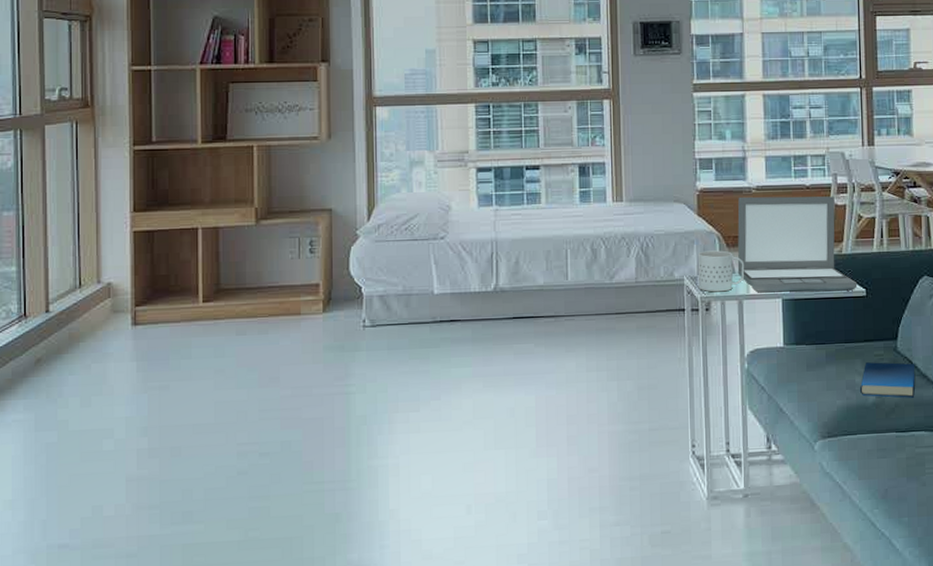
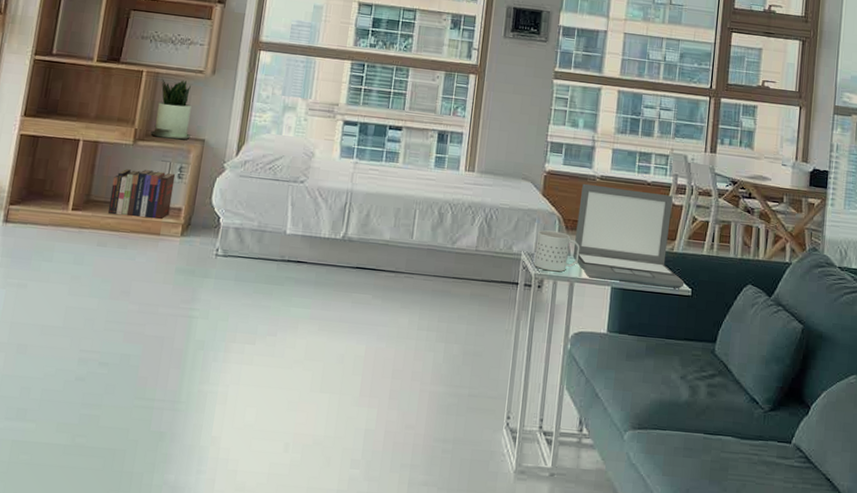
books: none [240,249,307,301] -> present [108,169,176,220]
planter: none [273,150,316,215] -> present [150,78,192,140]
book: present [860,362,916,398] -> none [675,361,730,402]

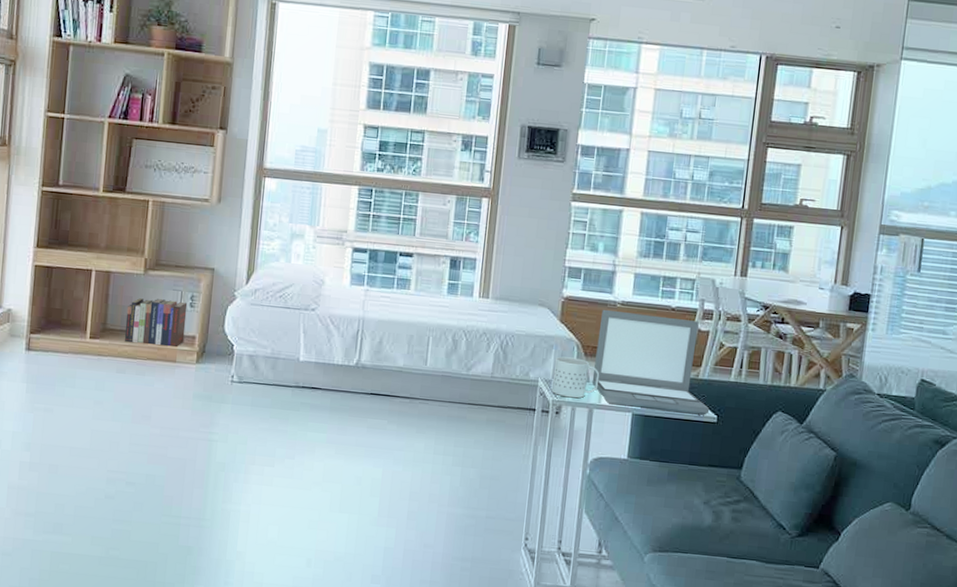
planter: present [150,78,192,140] -> none [160,207,200,269]

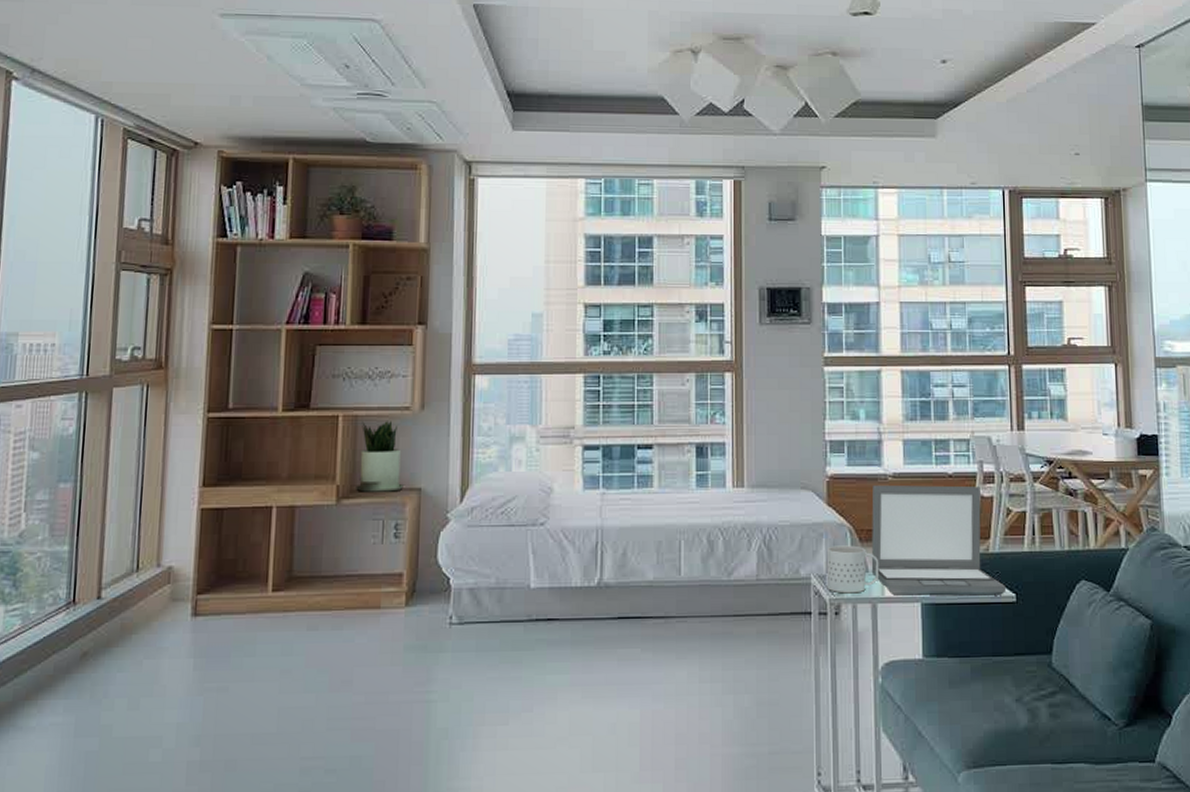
books: present [124,298,188,348] -> none [315,532,391,591]
planter: none [160,207,200,269] -> present [356,421,404,494]

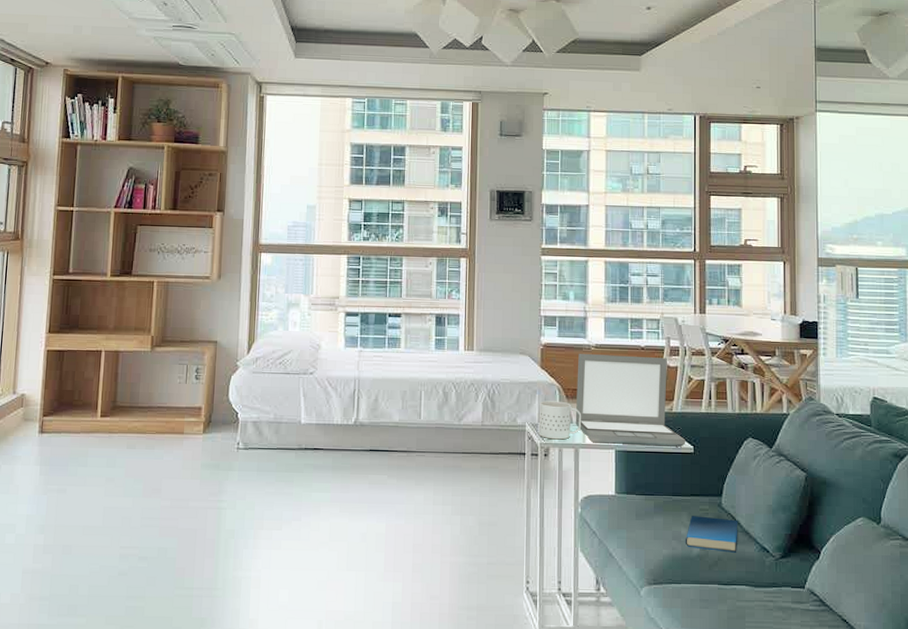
planter: present [356,421,404,494] -> none [166,286,204,344]
book: none [1010,680,1073,723] -> present [686,516,738,553]

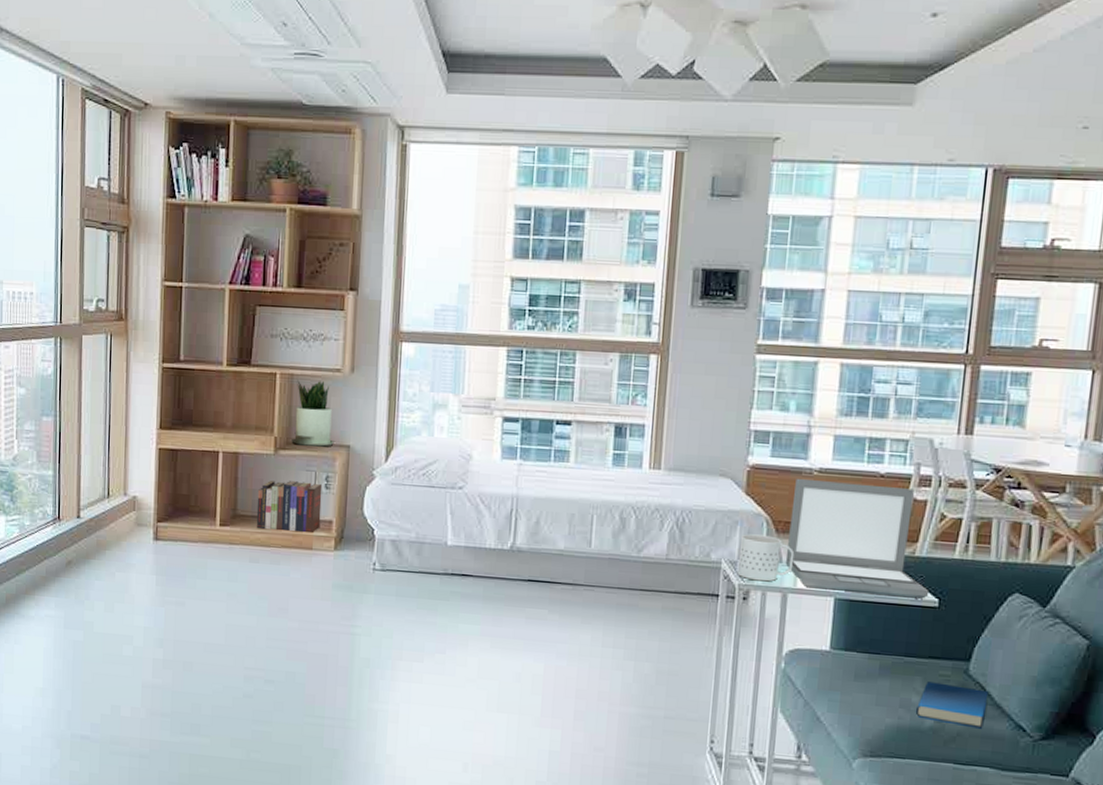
books: none [133,374,193,420] -> present [256,481,323,534]
planter: none [166,286,204,344] -> present [291,380,334,448]

